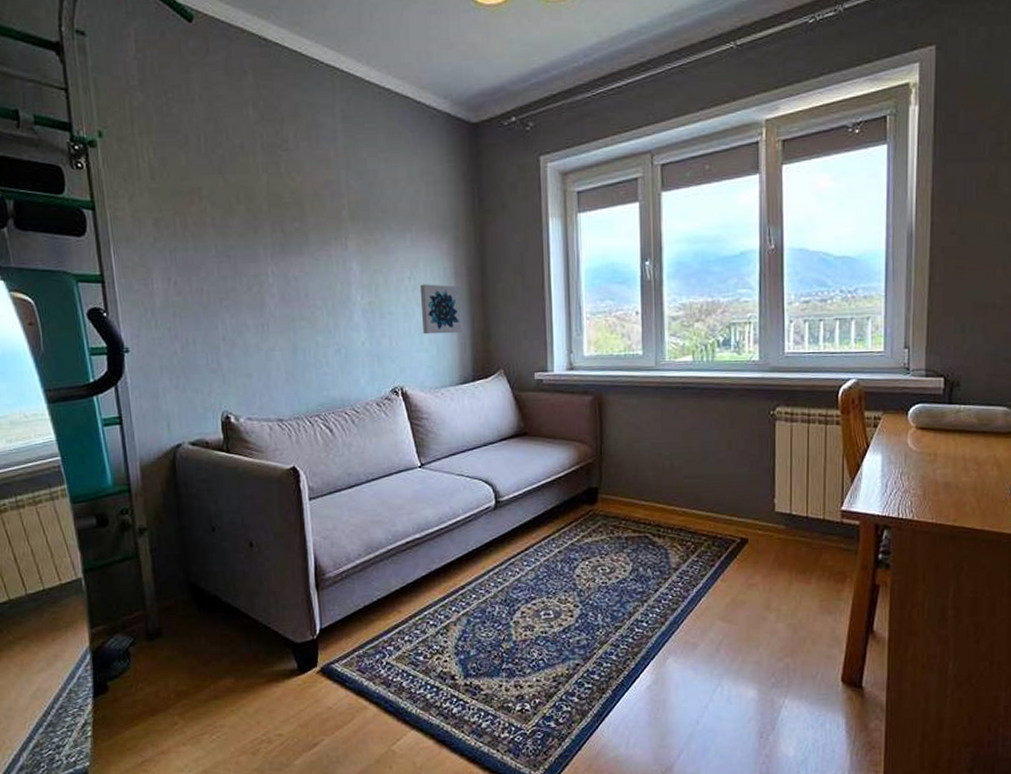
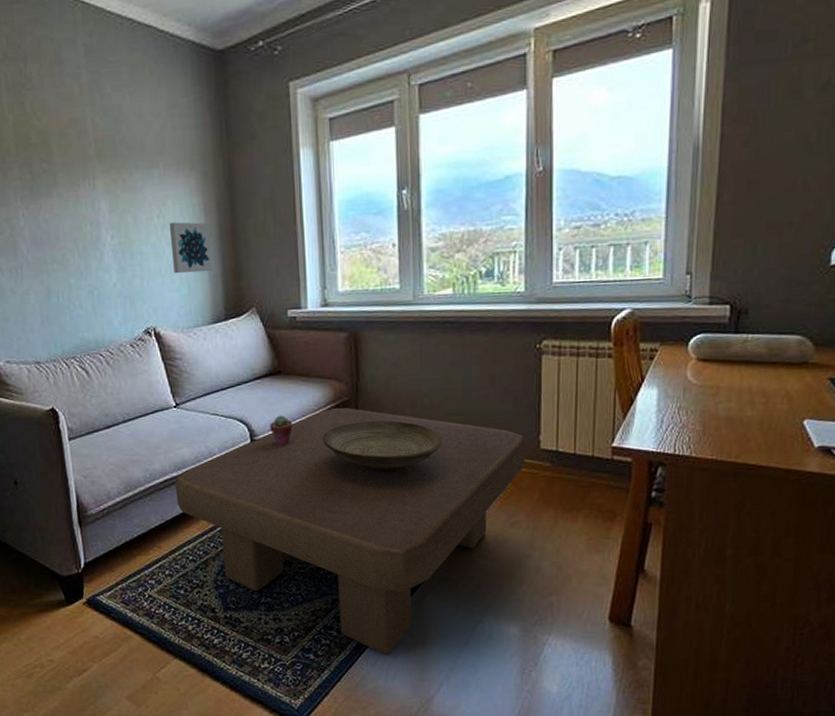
coffee table: none [417,470,761,722] -> present [175,408,525,656]
potted succulent: none [515,476,538,508] -> present [270,415,293,446]
decorative bowl: none [566,483,683,534] -> present [322,420,443,472]

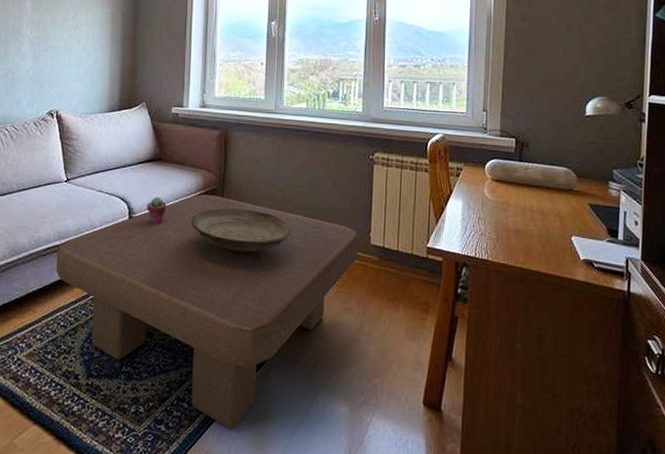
wall art: present [169,222,213,274] -> none [80,25,115,69]

